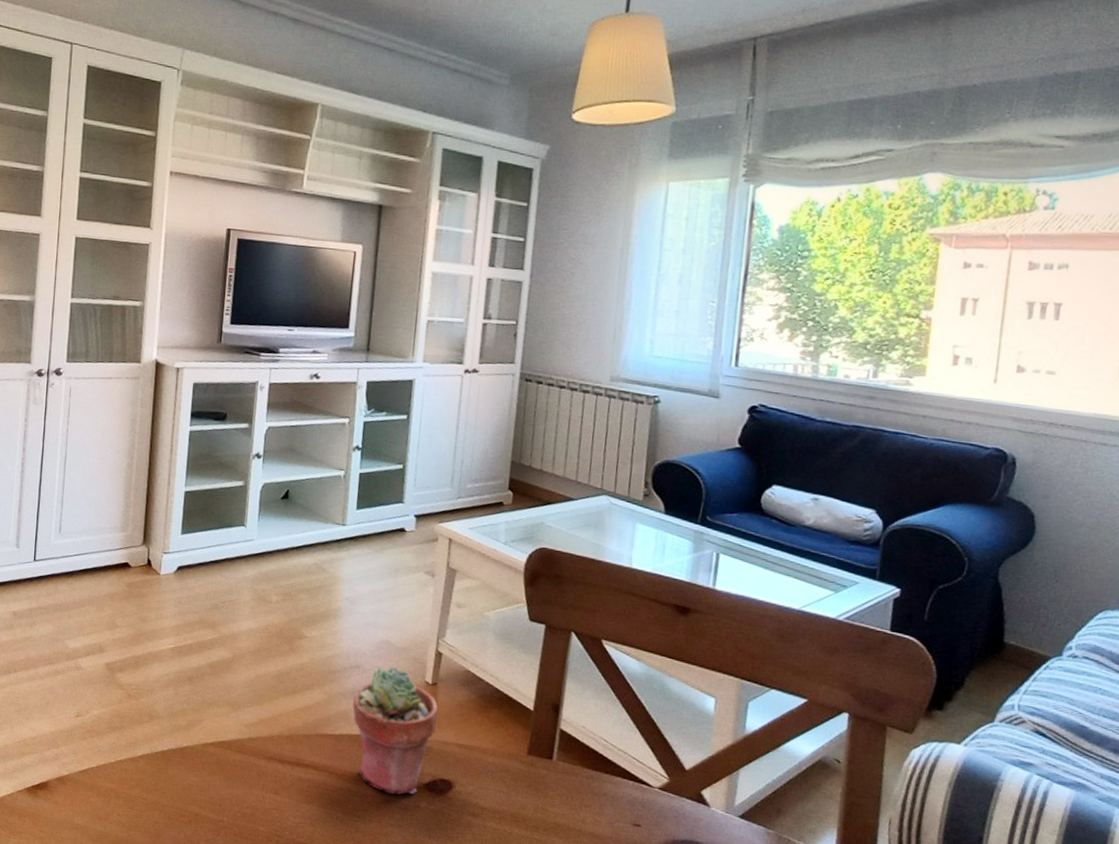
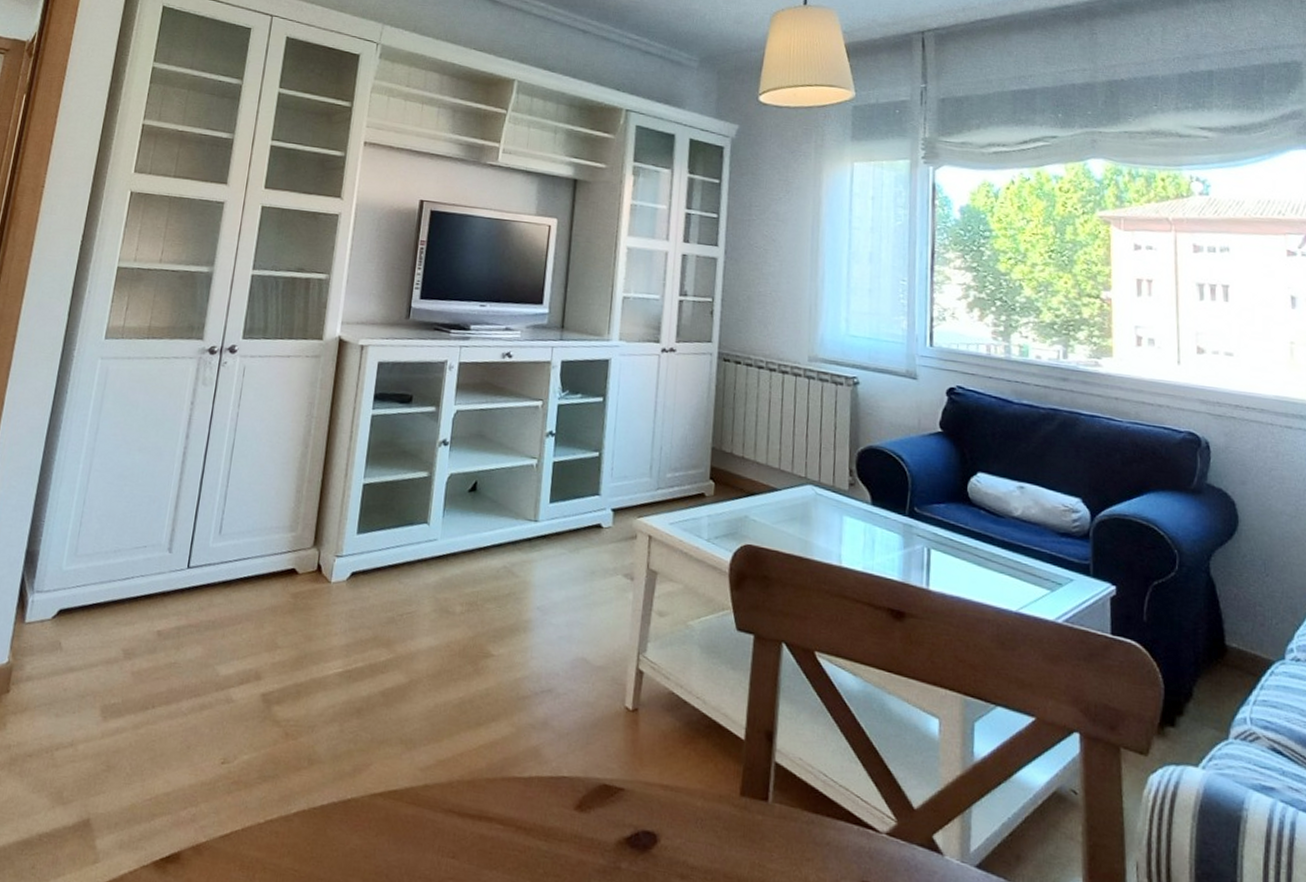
potted succulent: present [352,666,438,795] -> none [543,689,640,854]

